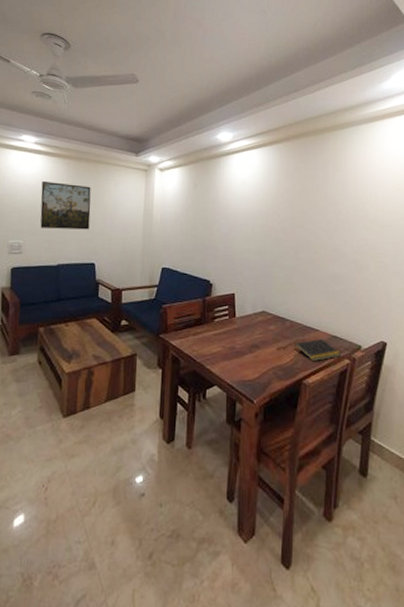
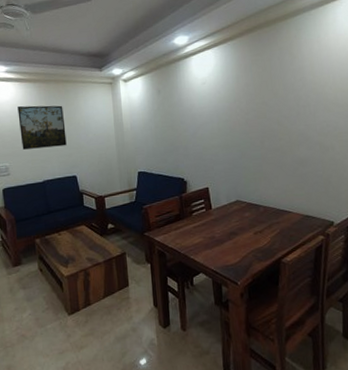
notepad: present [293,339,342,362] -> none [269,220,316,242]

